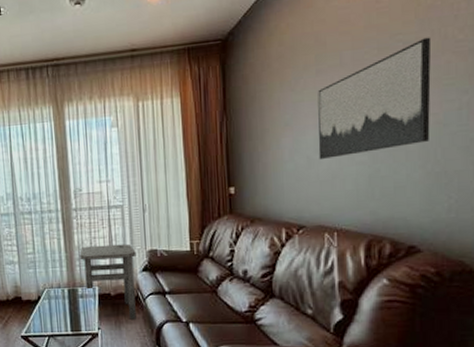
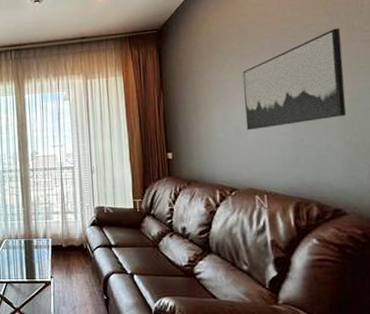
side table: present [80,244,136,320] -> none [35,201,85,270]

